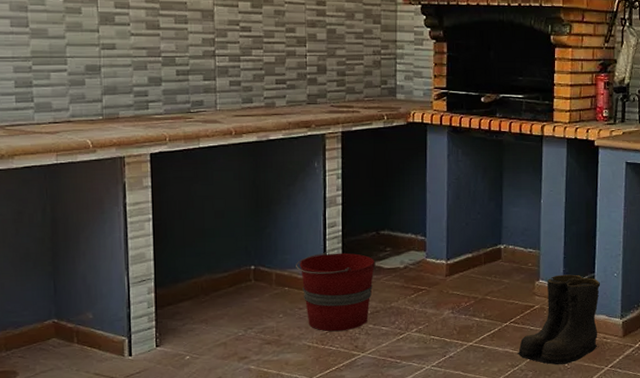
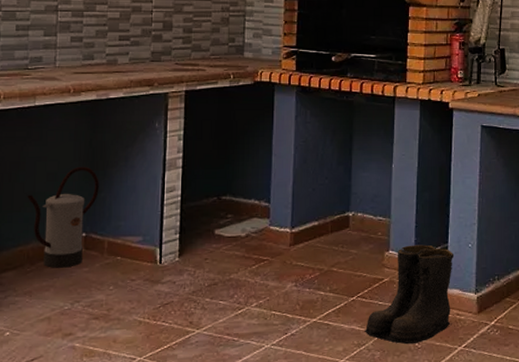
watering can: none [197,204,264,298] -> present [27,166,99,268]
bucket: present [296,252,375,332] -> none [130,218,214,306]

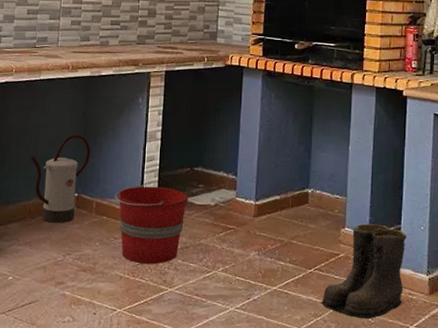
bucket: none [130,218,214,306] -> present [115,184,187,264]

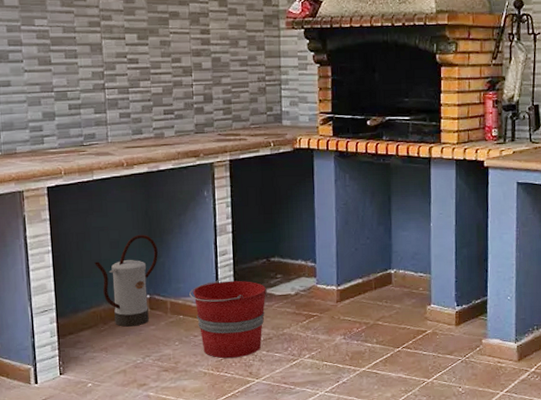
boots: present [321,224,407,319] -> none [410,298,494,390]

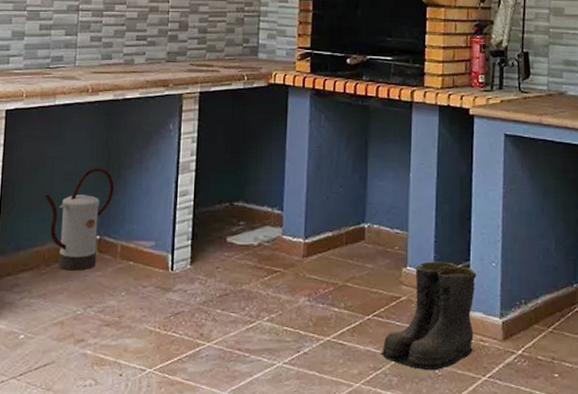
bucket: present [189,280,266,358] -> none [143,223,226,316]
boots: none [410,298,494,390] -> present [380,261,477,371]

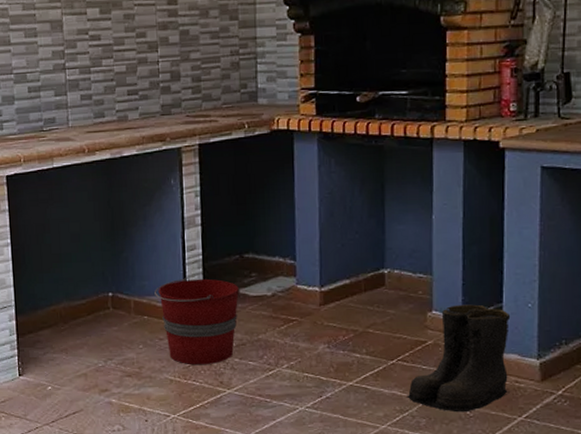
watering can: present [45,167,114,271] -> none [54,226,121,327]
bucket: none [143,223,226,316] -> present [154,278,239,365]

